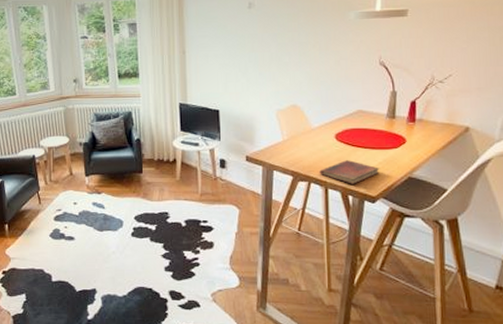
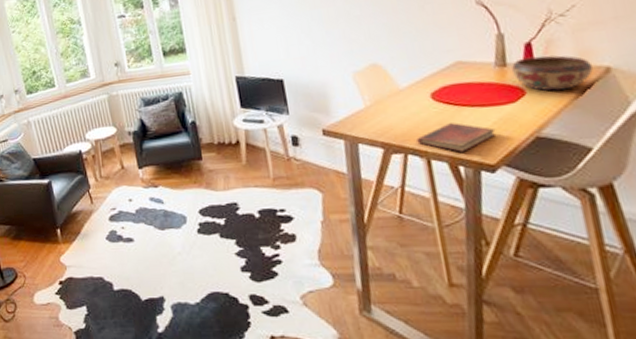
decorative bowl: none [398,113,456,142] -> present [511,55,593,91]

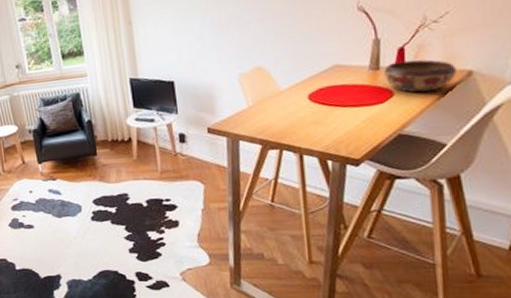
diary: present [417,123,496,152] -> none [292,121,363,148]

